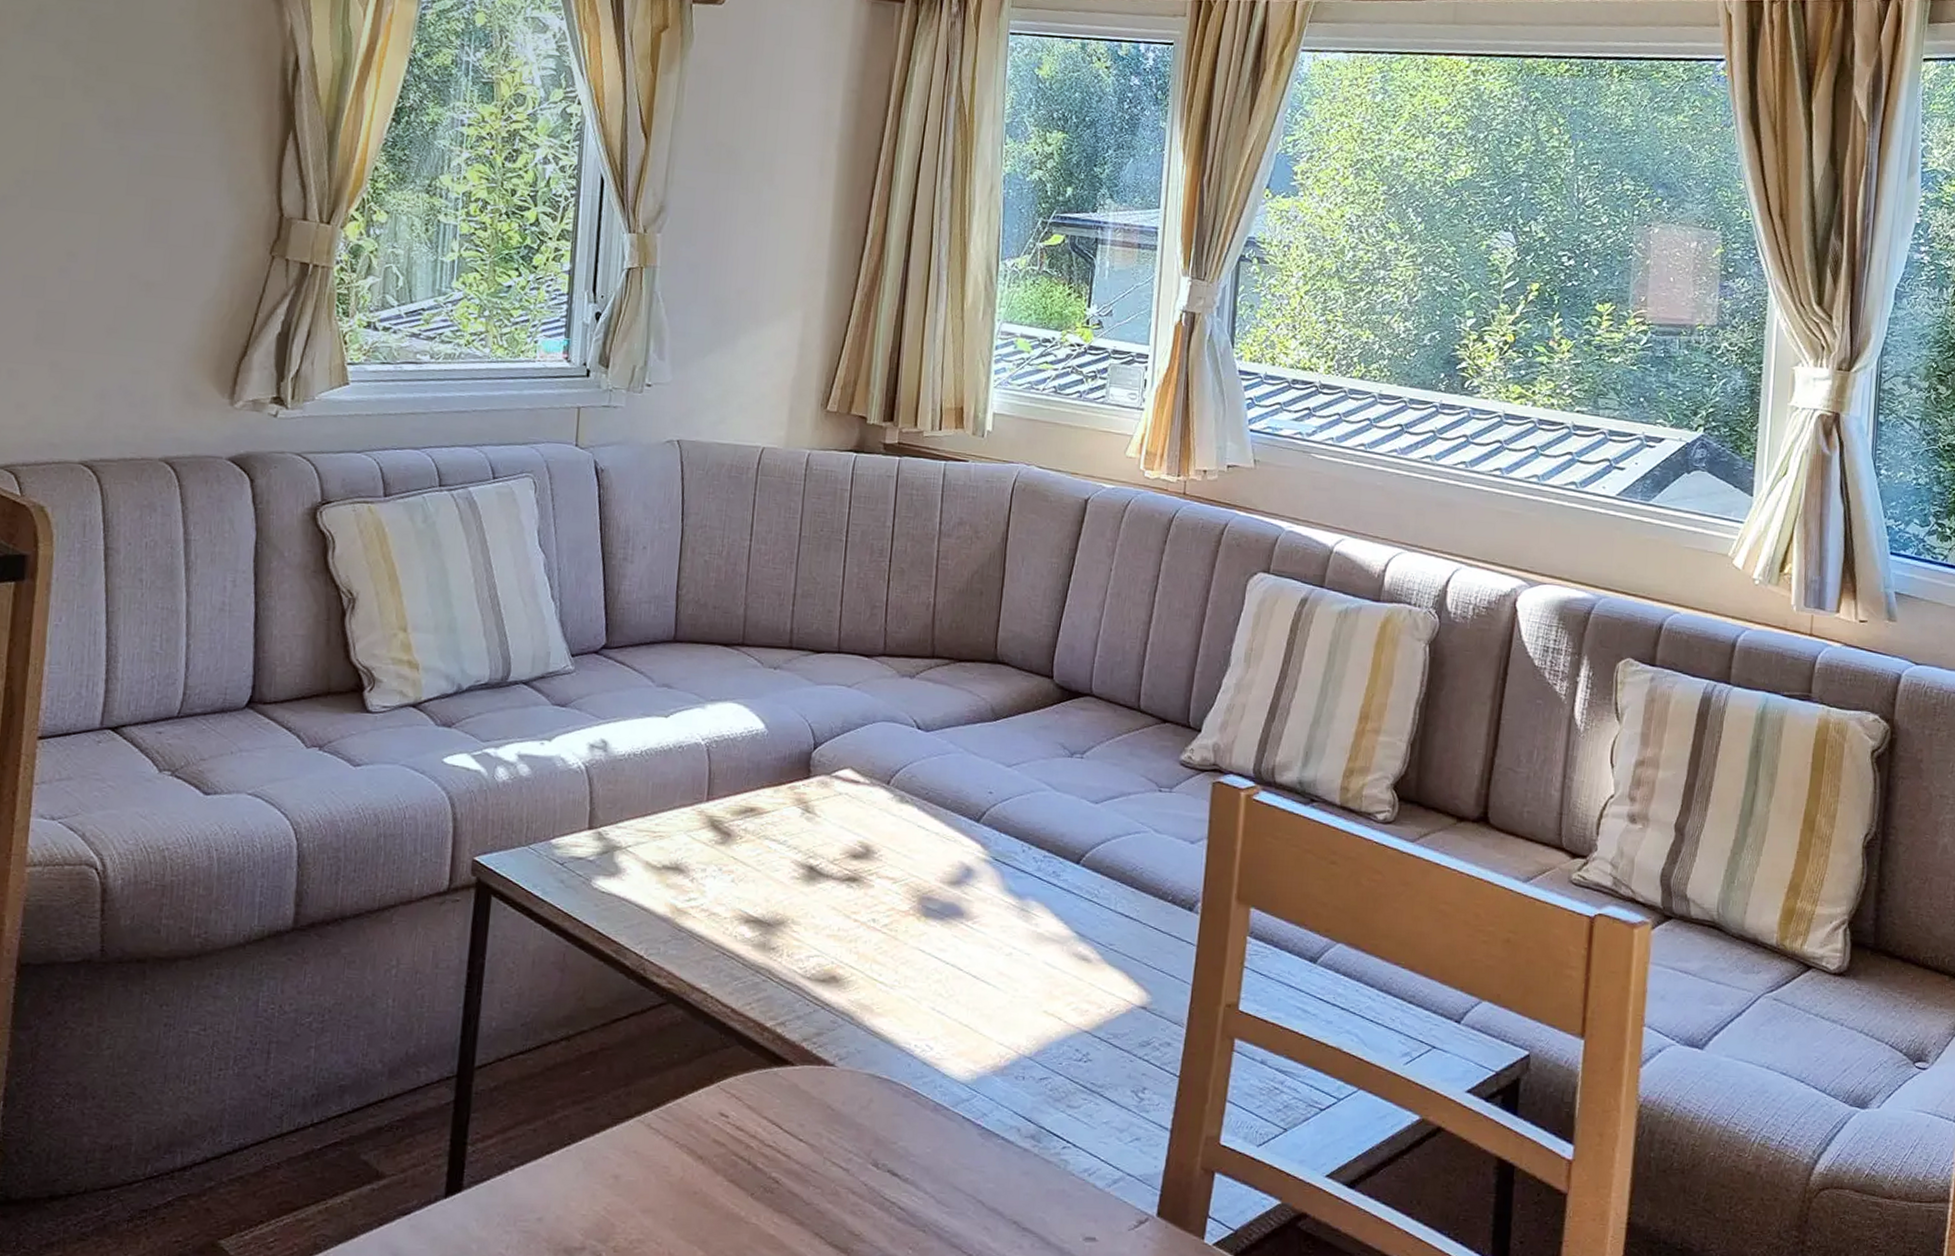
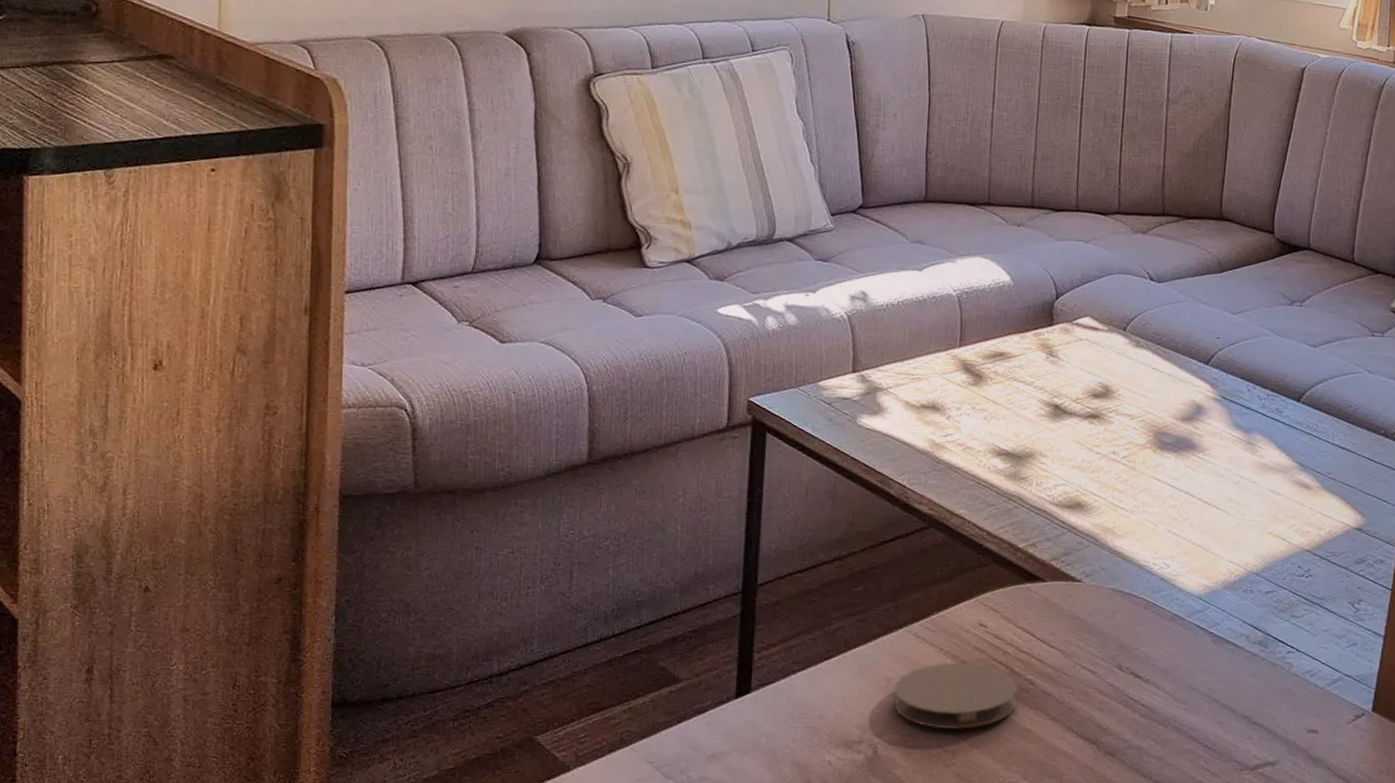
coaster: none [621,1156,761,1235] -> present [893,661,1018,730]

